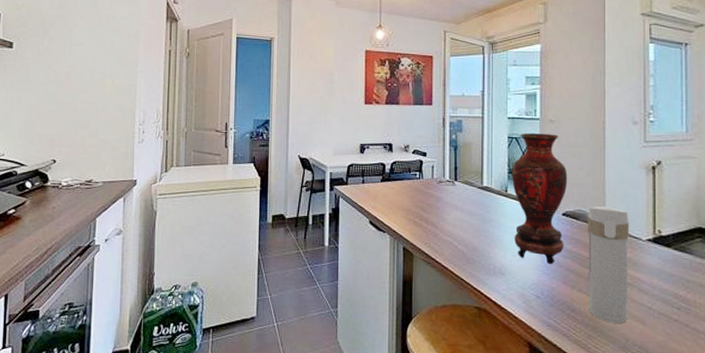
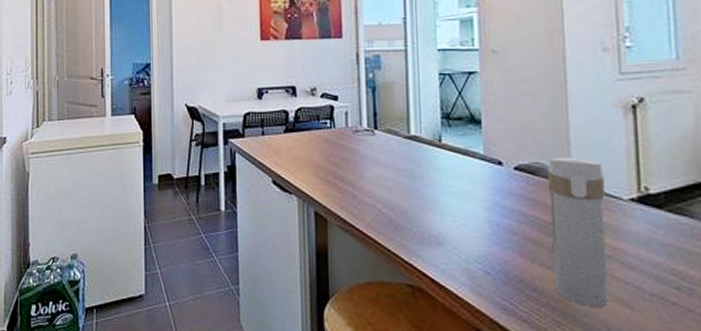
vase: present [512,132,568,264] -> none [446,67,520,231]

